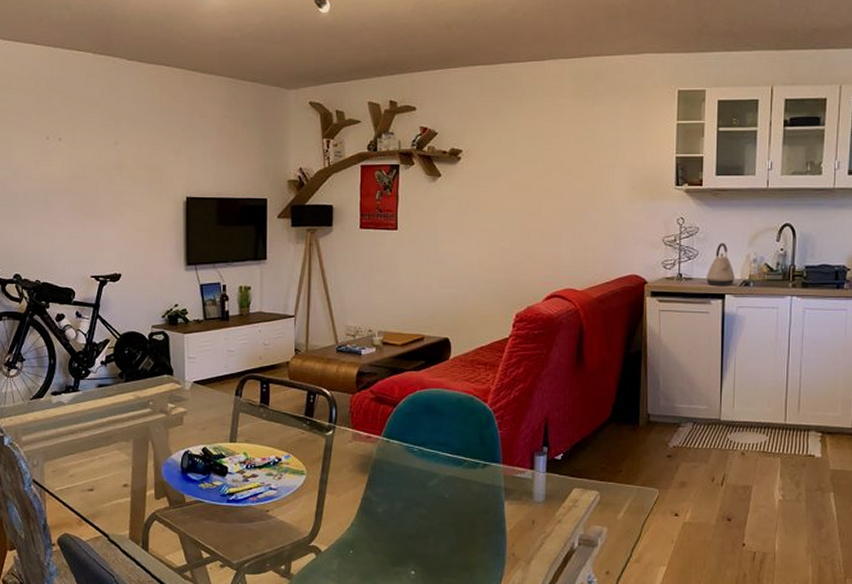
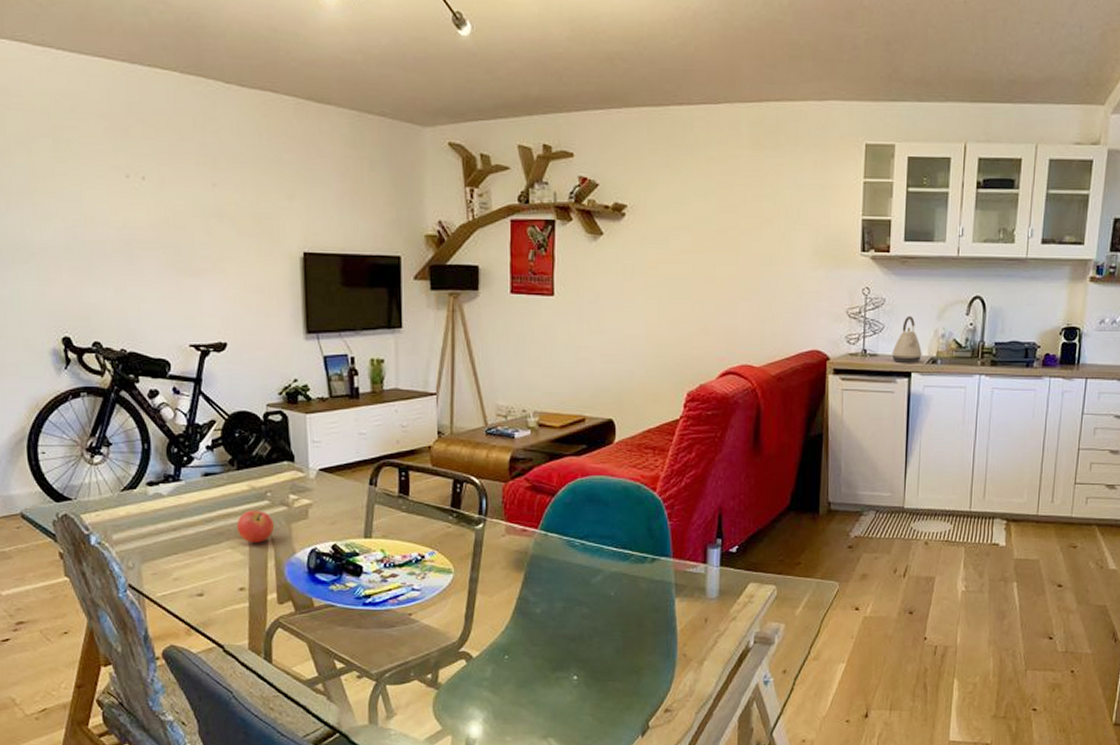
fruit: none [123,416,155,445] -> present [236,510,275,543]

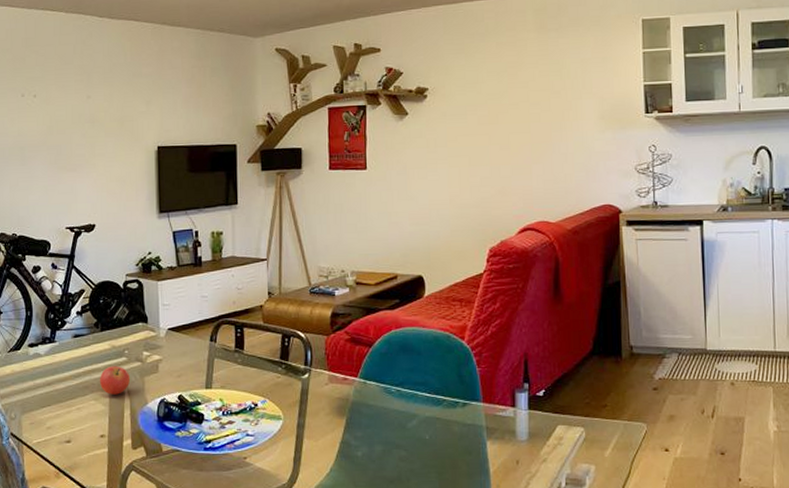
kettle: present [892,315,922,364] -> none [682,168,712,213]

